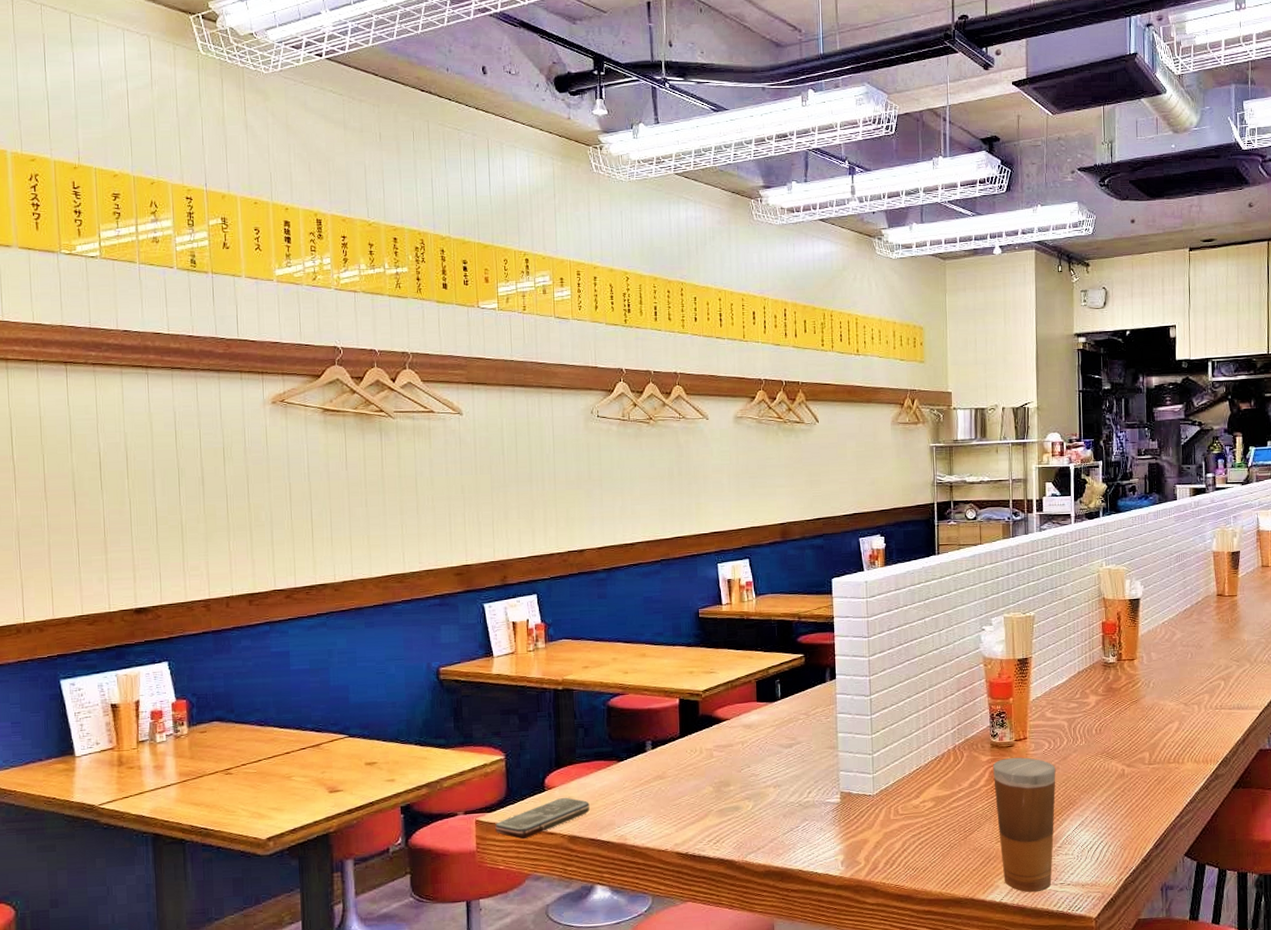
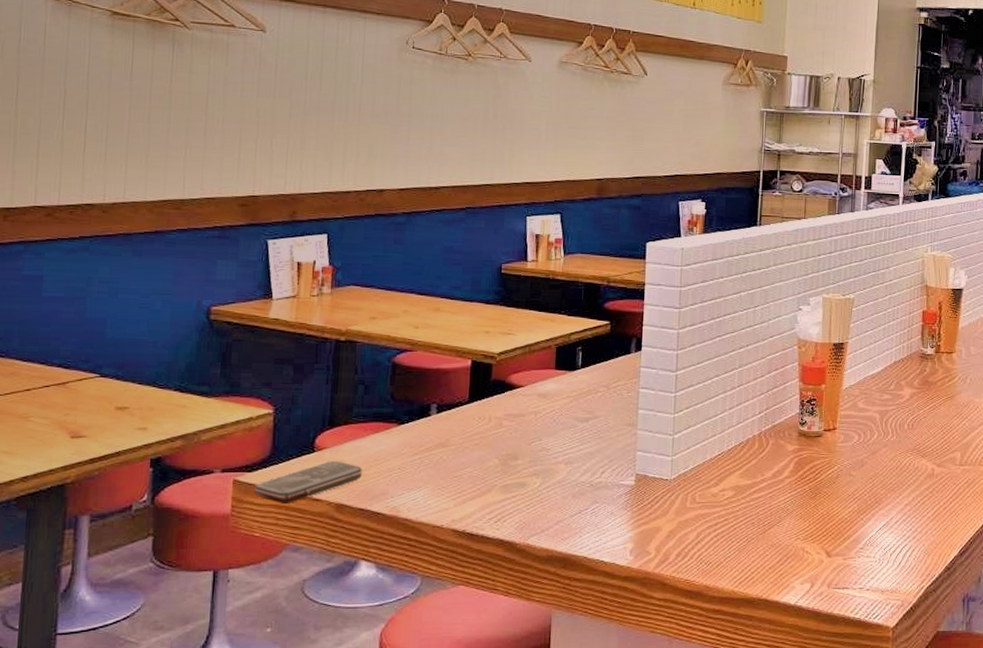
beverage cup: present [993,757,1056,893] -> none [798,449,864,596]

